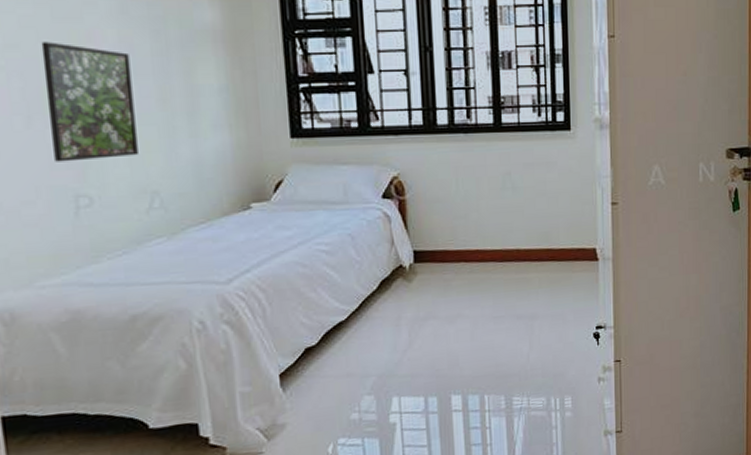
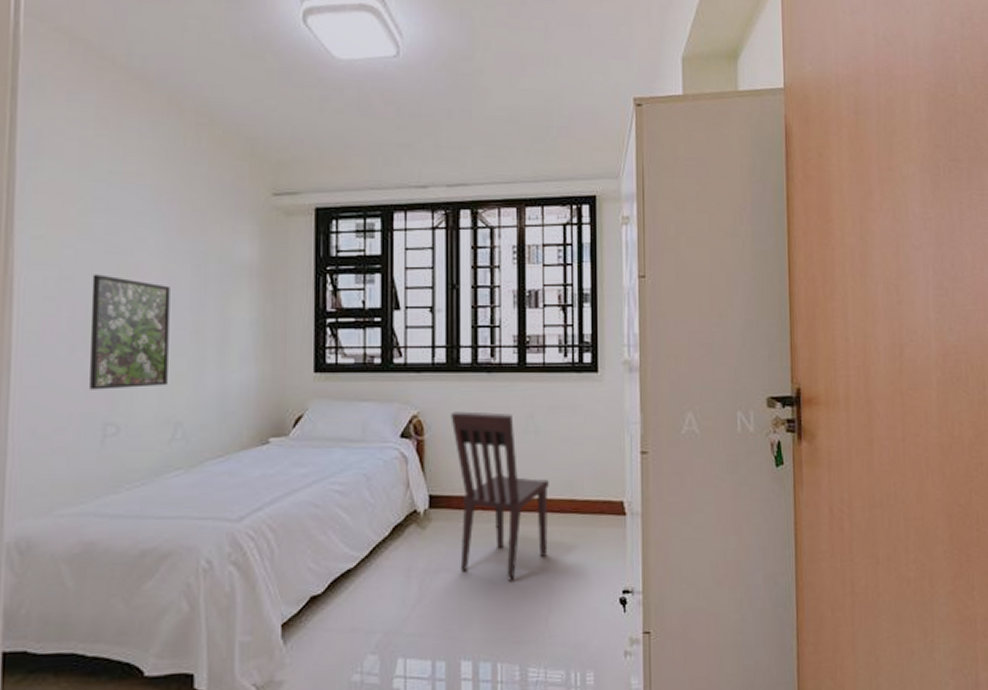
dining chair: none [430,171,527,324] -> present [451,411,549,581]

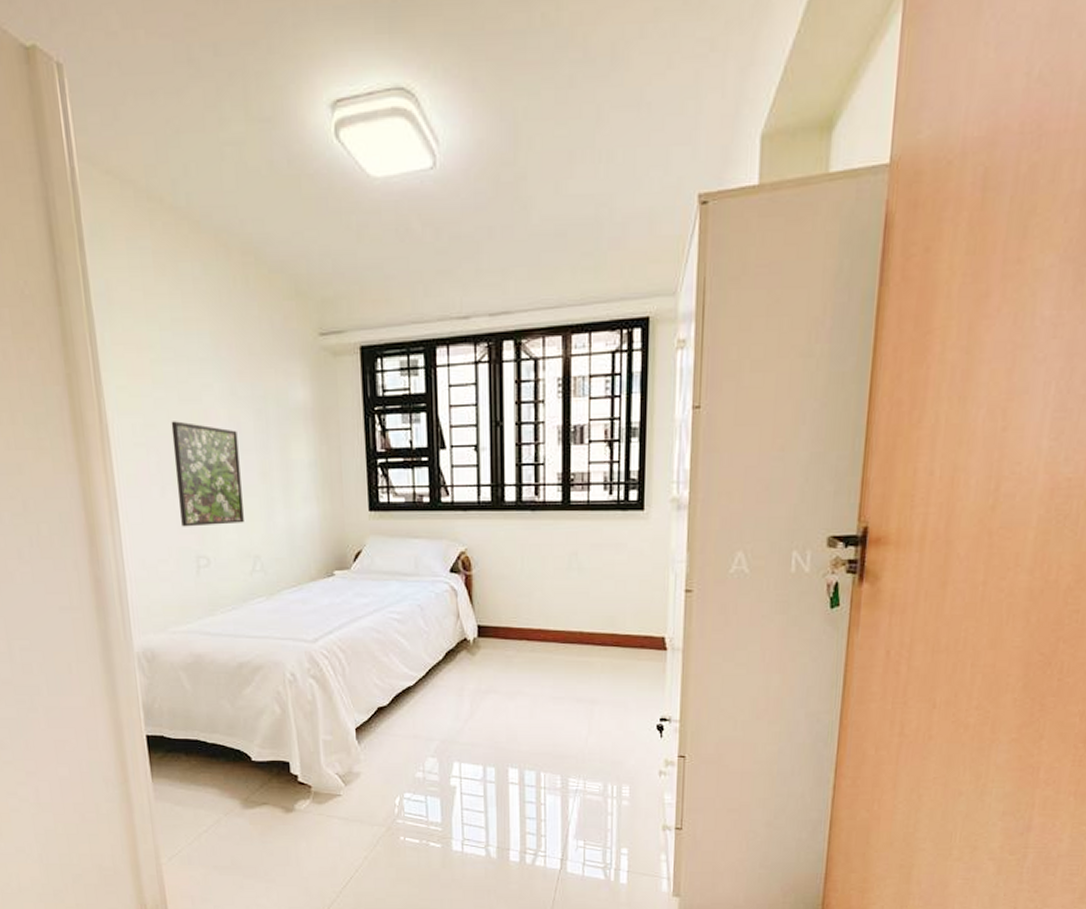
dining chair: present [451,411,549,581] -> none [496,548,591,704]

